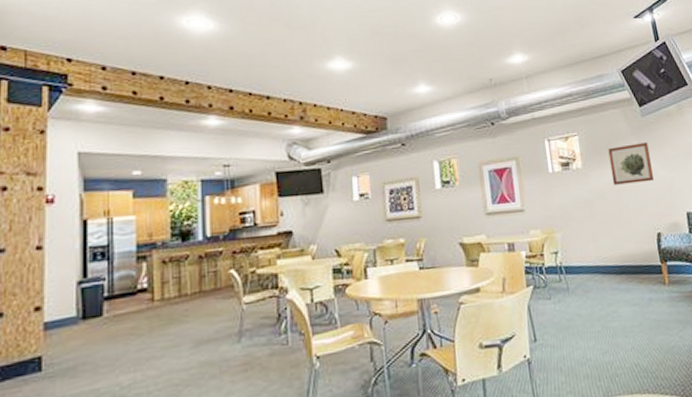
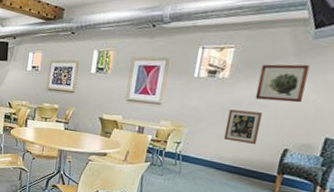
wall art: none [594,199,631,238] -> present [223,109,262,145]

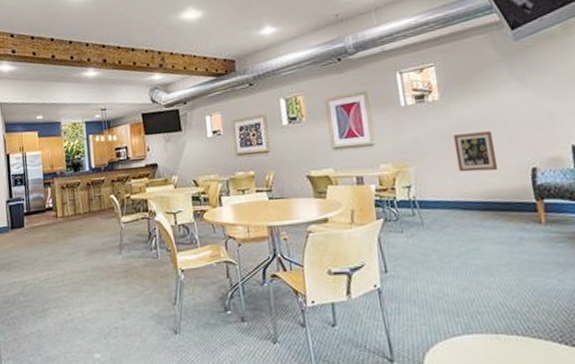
wall art: present [255,64,310,103] -> none [470,69,529,117]

